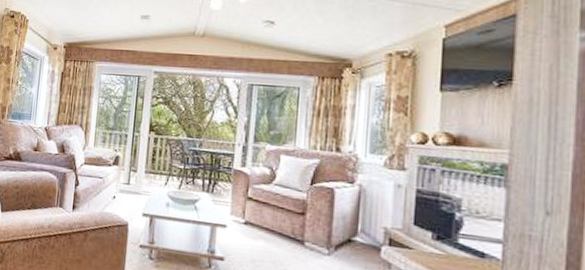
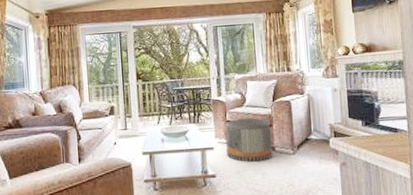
pouf: none [242,197,304,255] -> present [225,118,273,162]

